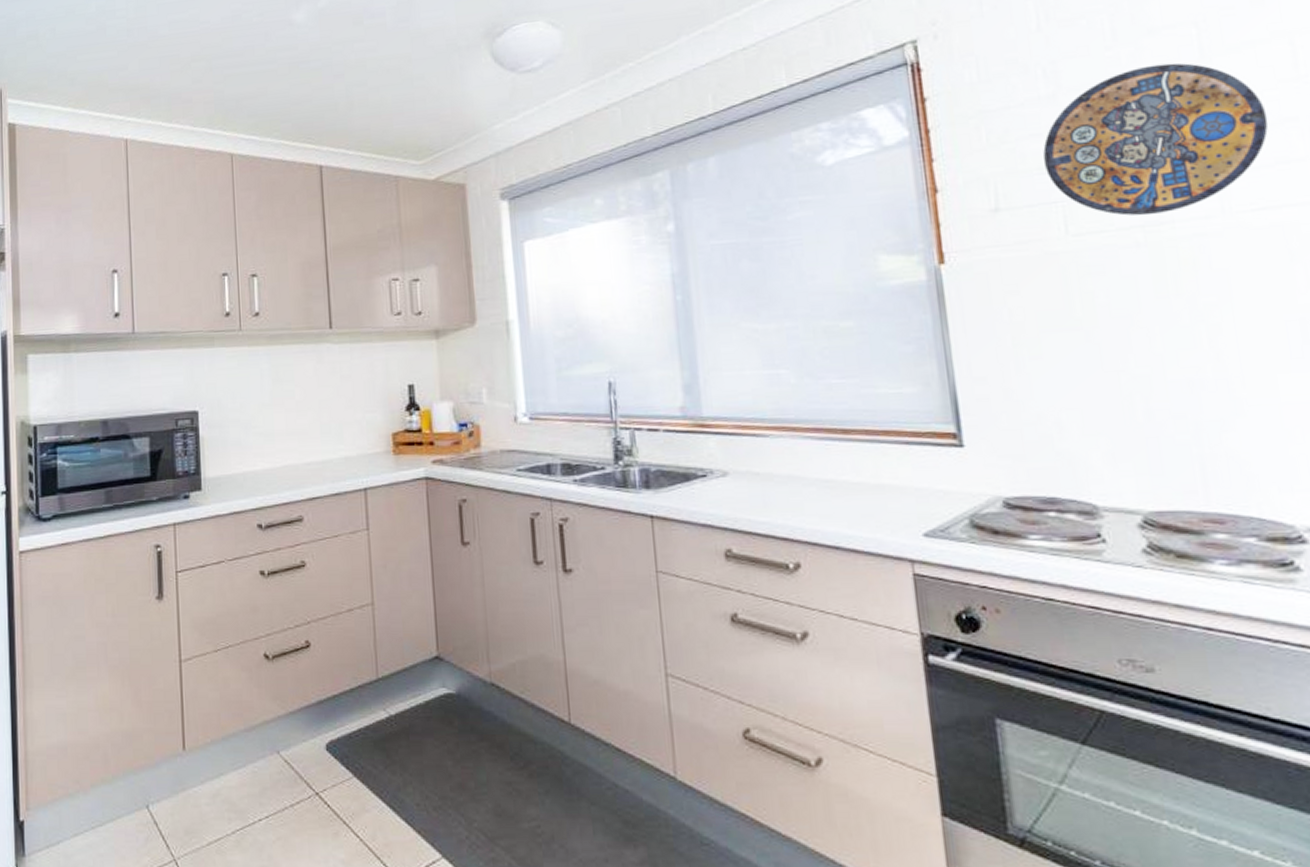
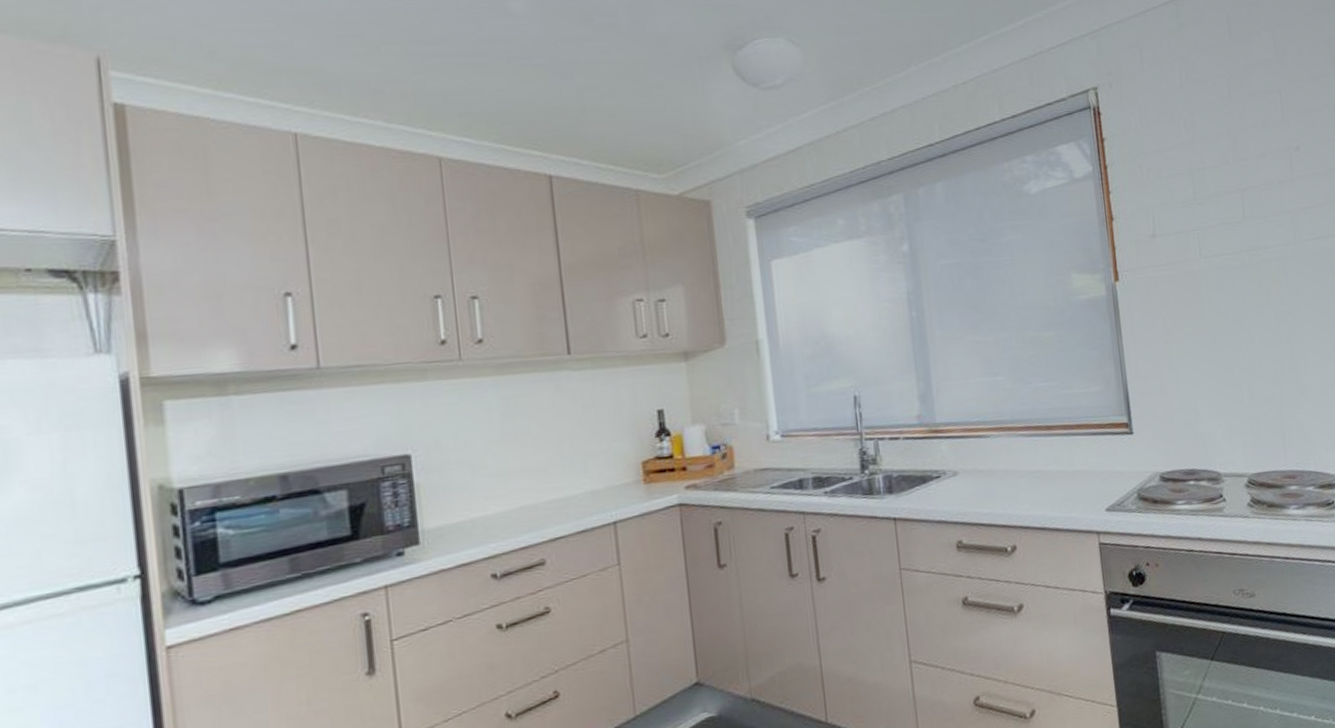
manhole cover: present [1043,62,1269,216] -> none [1185,121,1321,243]

